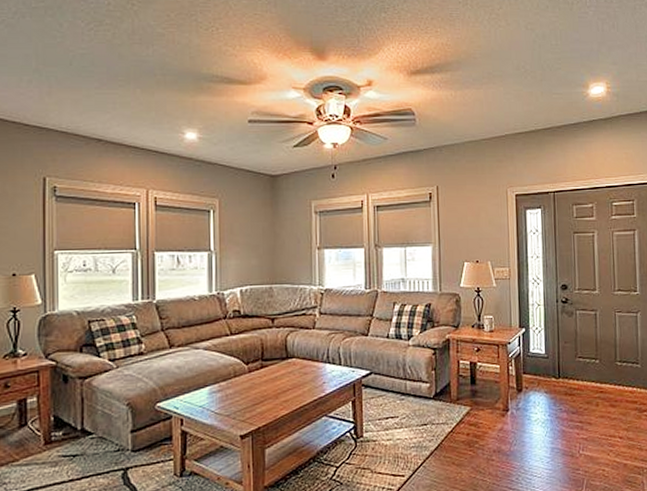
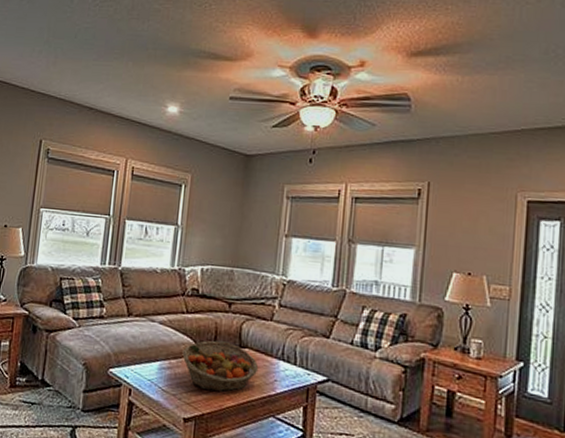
fruit basket: none [231,355,307,405] -> present [182,340,259,393]

